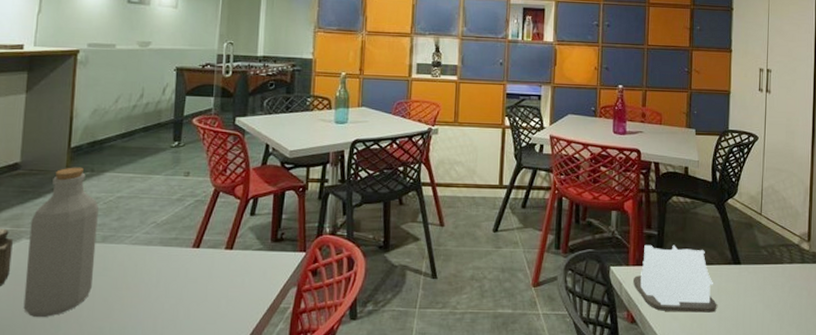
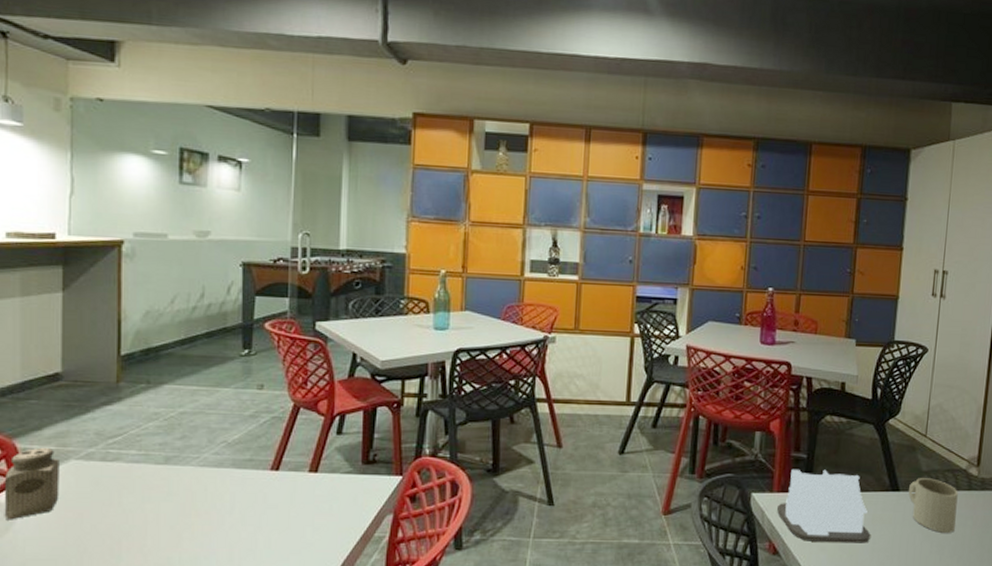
bottle: present [23,167,99,317] -> none [77,378,158,546]
mug: none [748,252,793,303] -> present [908,478,958,533]

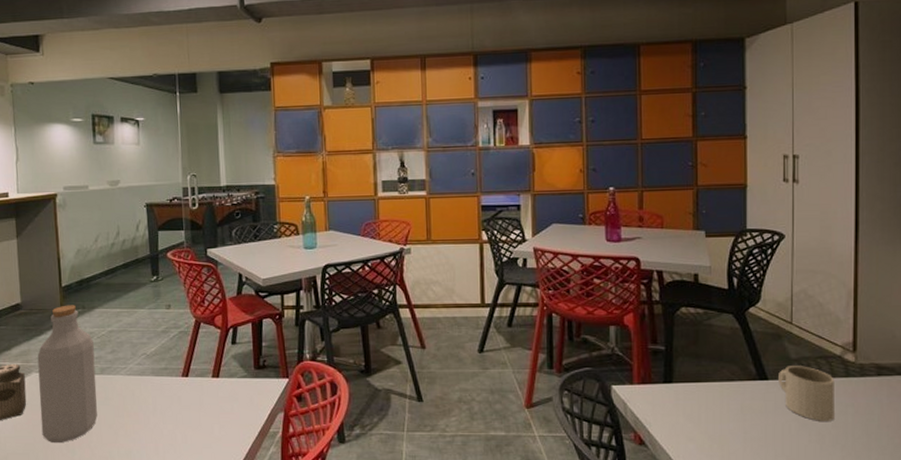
bottle: none [77,378,158,546] -> present [37,305,97,442]
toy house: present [776,469,871,543] -> none [638,360,741,433]

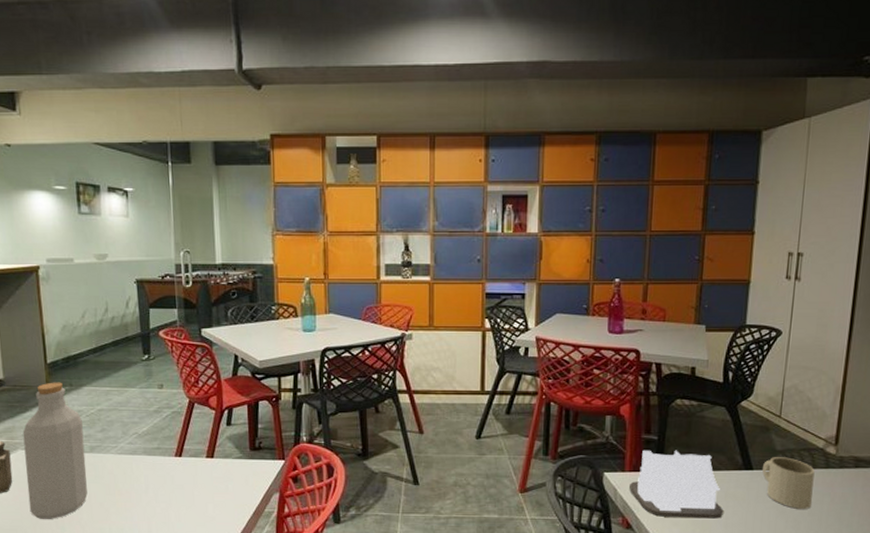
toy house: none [638,360,741,433] -> present [628,450,724,519]

